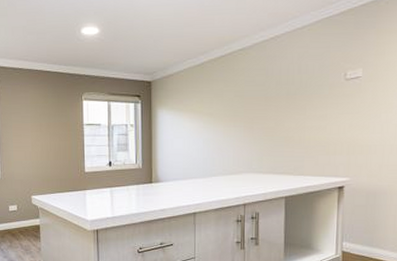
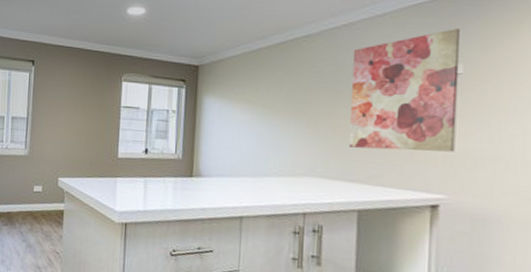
wall art: none [278,38,361,145] -> present [349,28,461,152]

